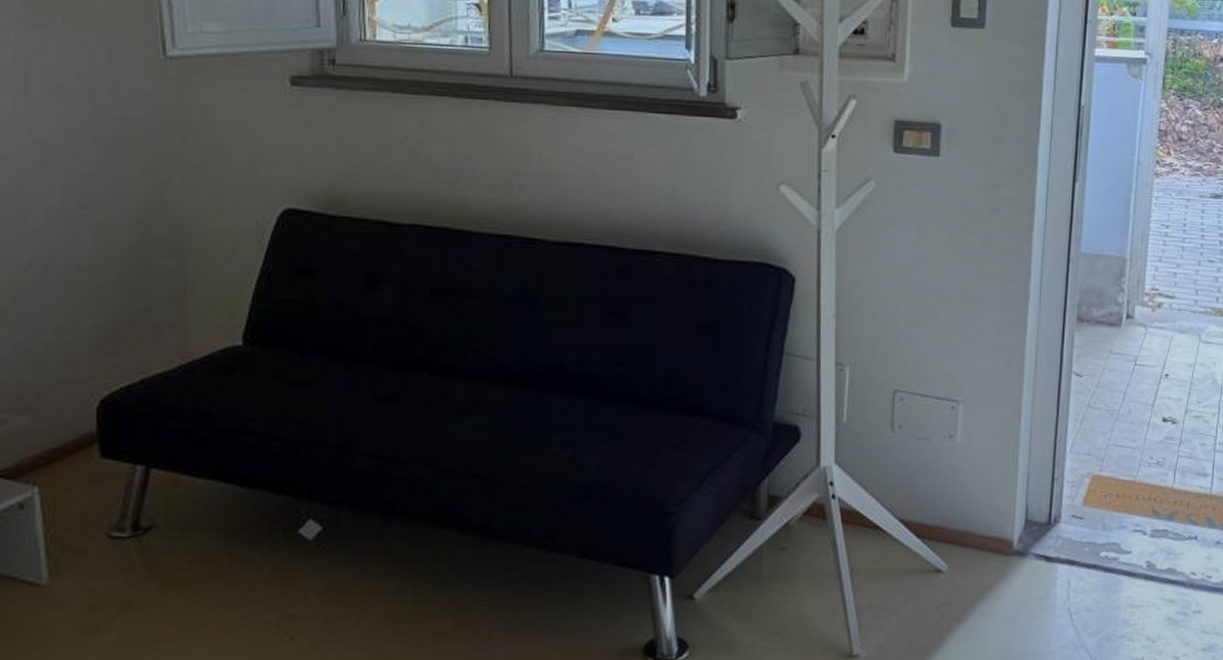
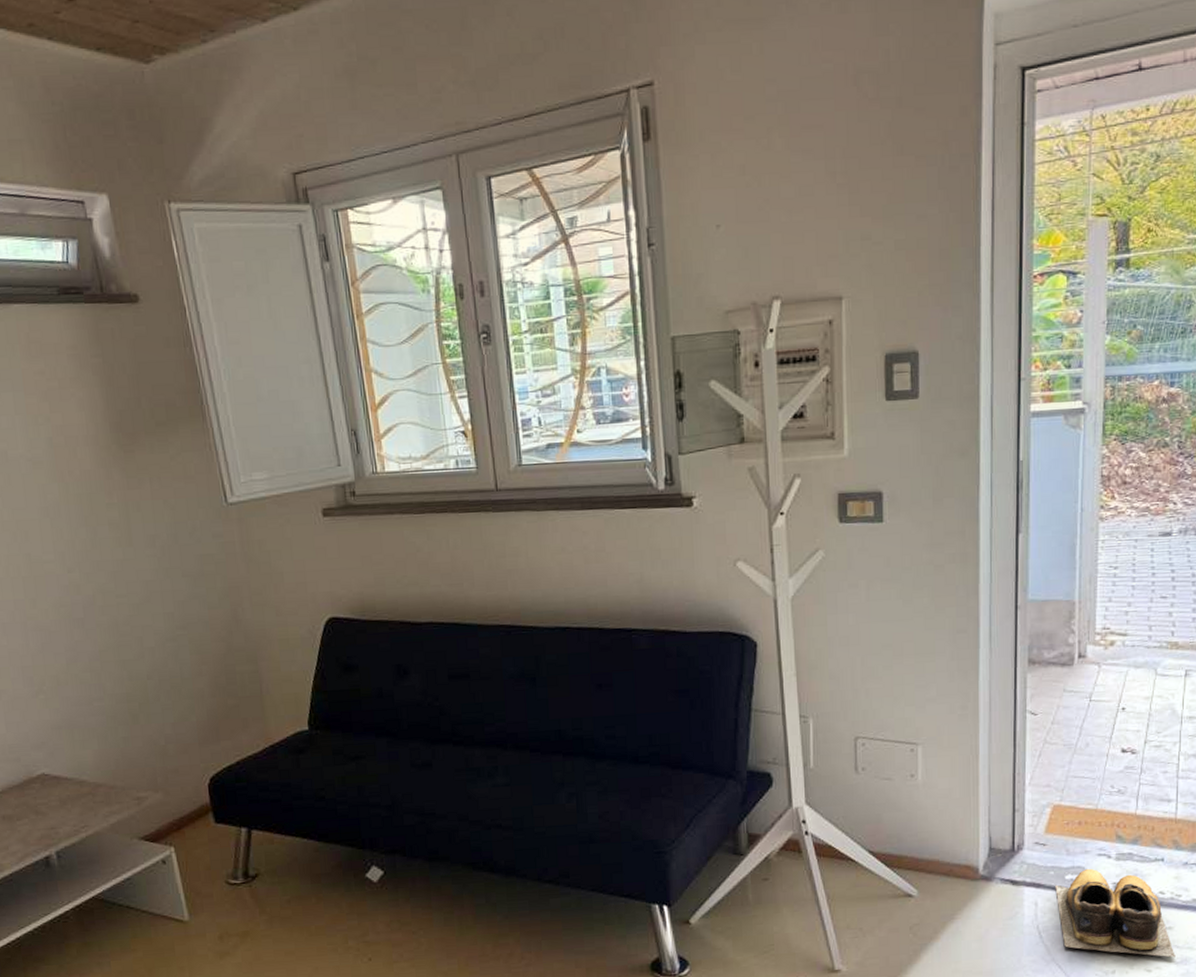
shoes: none [1089,545,1203,644] -> present [1055,868,1176,958]

